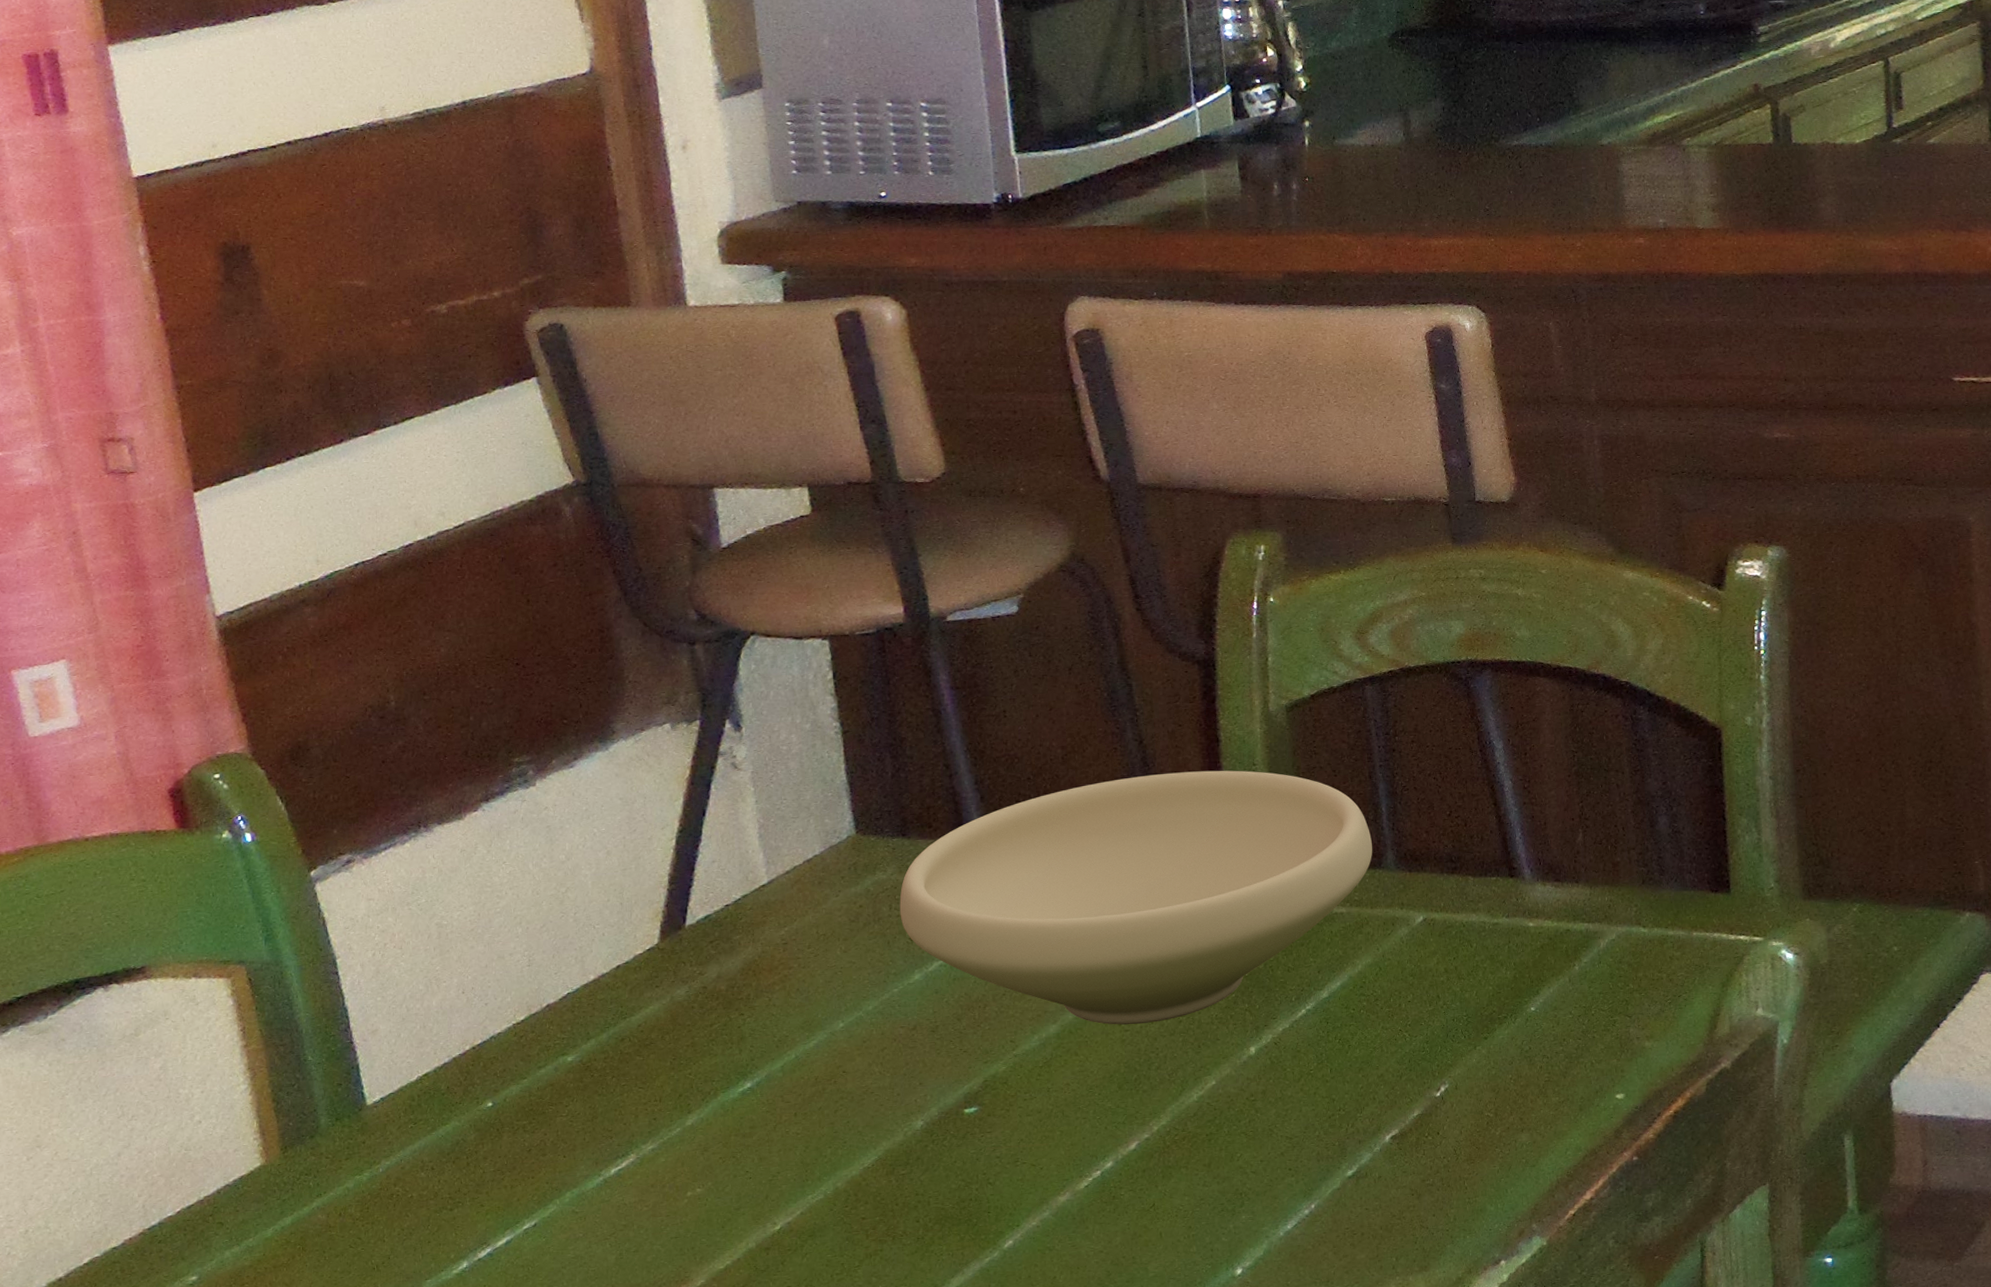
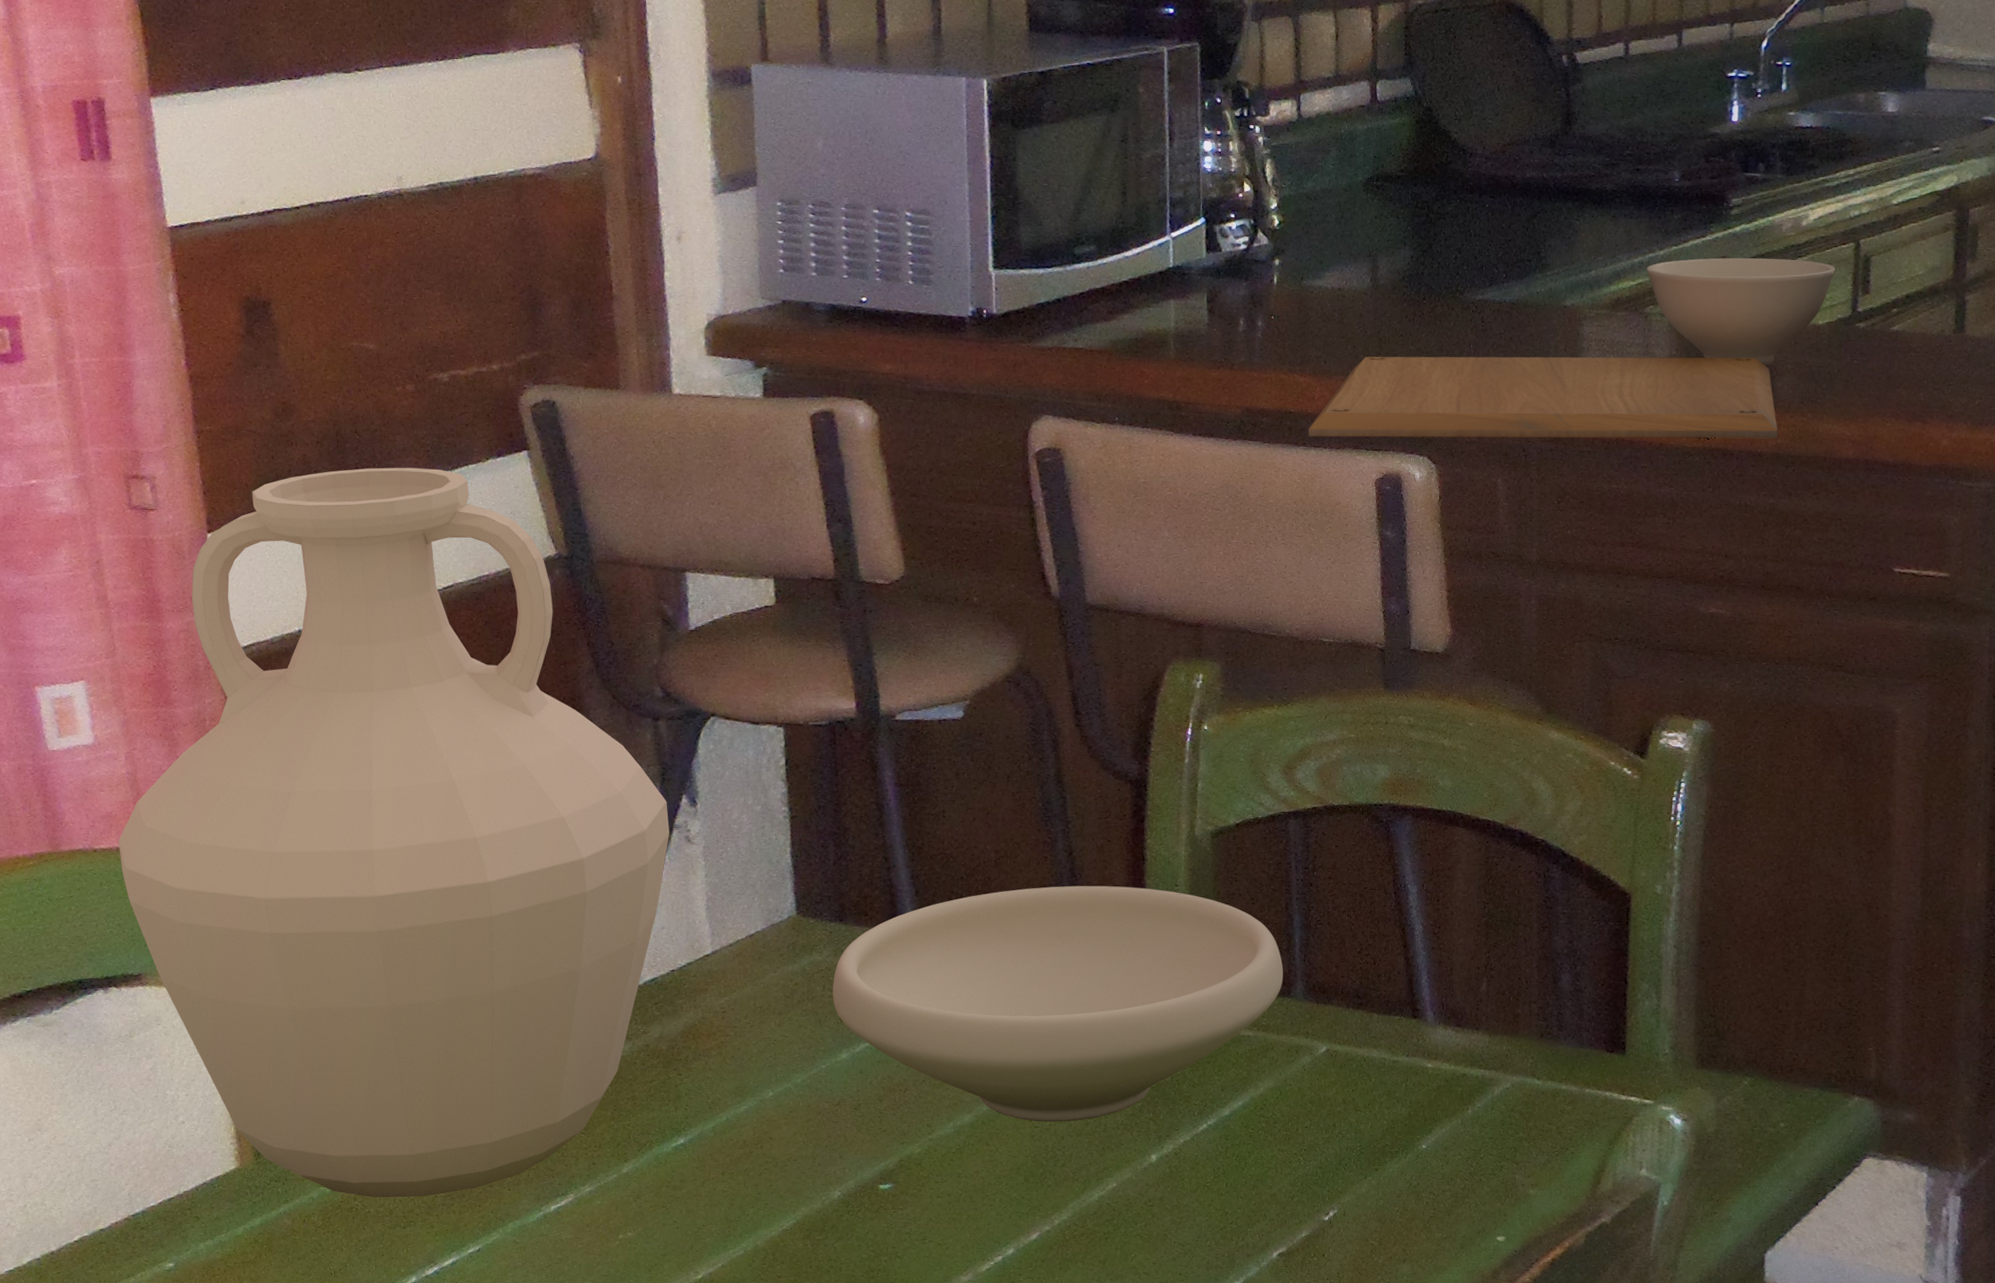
vase: none [112,404,714,1181] -> present [118,467,670,1198]
chopping board: none [1352,180,1826,296] -> present [1308,356,1778,439]
bowl: none [1679,81,1867,187] -> present [1646,257,1835,365]

